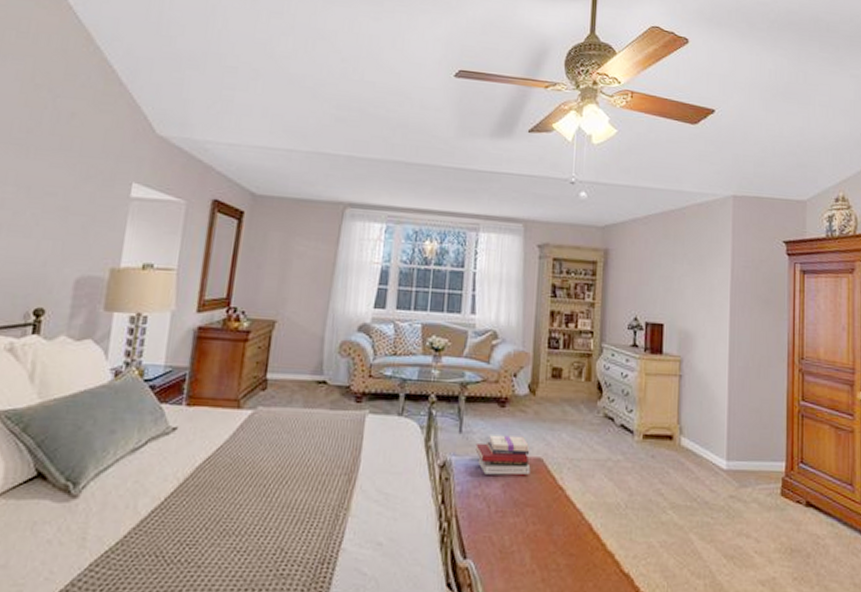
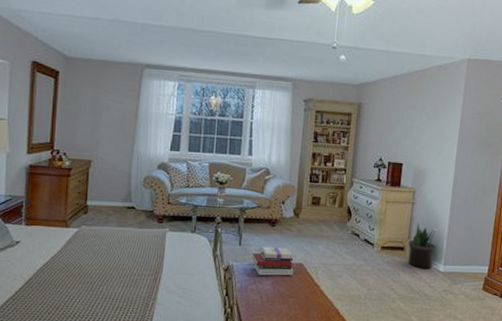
planter: none [678,402,715,466] -> present [408,222,436,269]

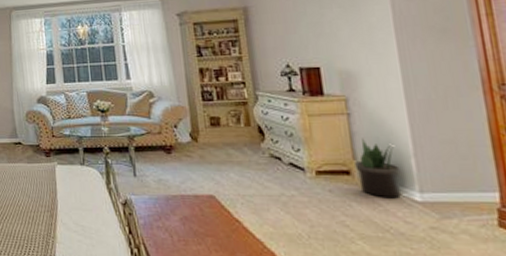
books: present [252,247,294,276] -> none [150,177,205,211]

